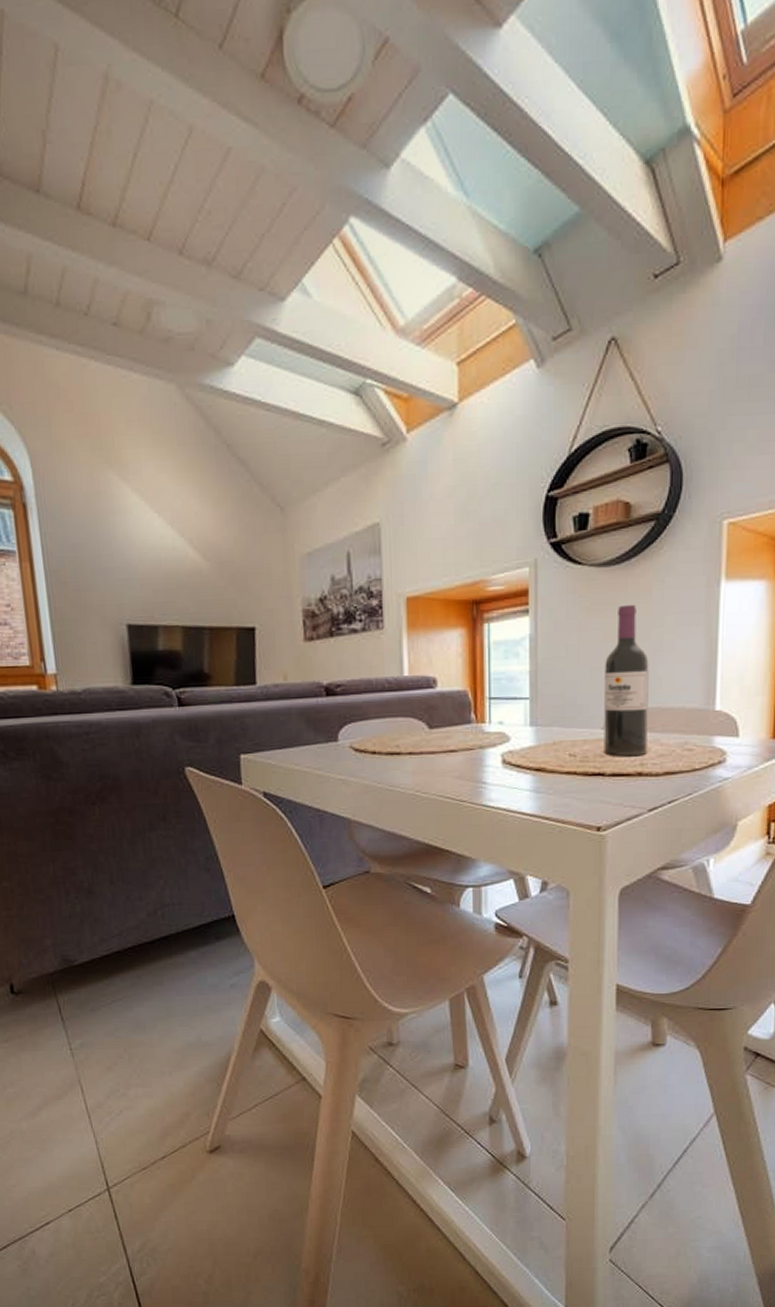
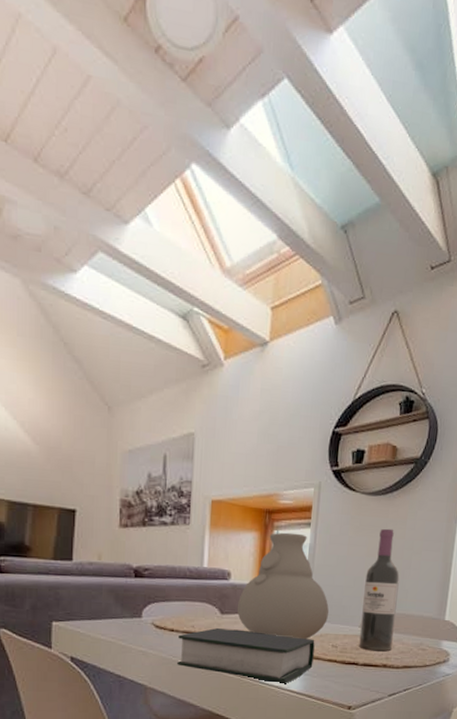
book: none [382,745,547,805] -> present [177,628,315,683]
vase: none [448,623,561,751] -> present [237,532,329,640]

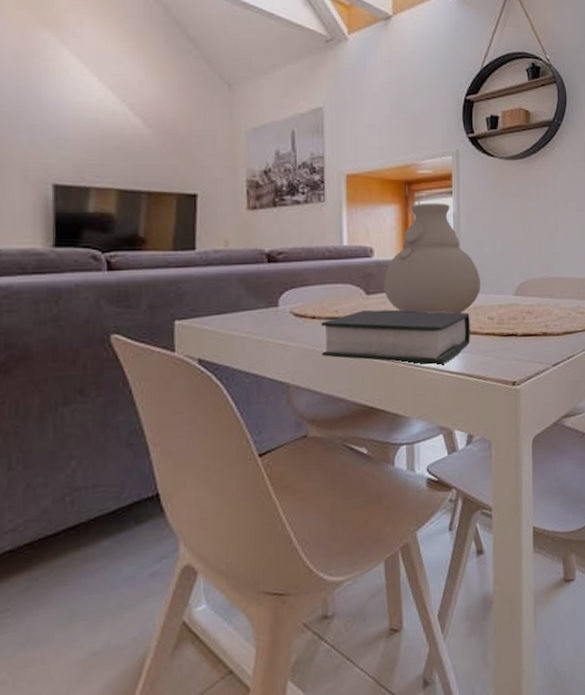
wine bottle: present [359,528,400,653] -> none [514,191,550,320]

